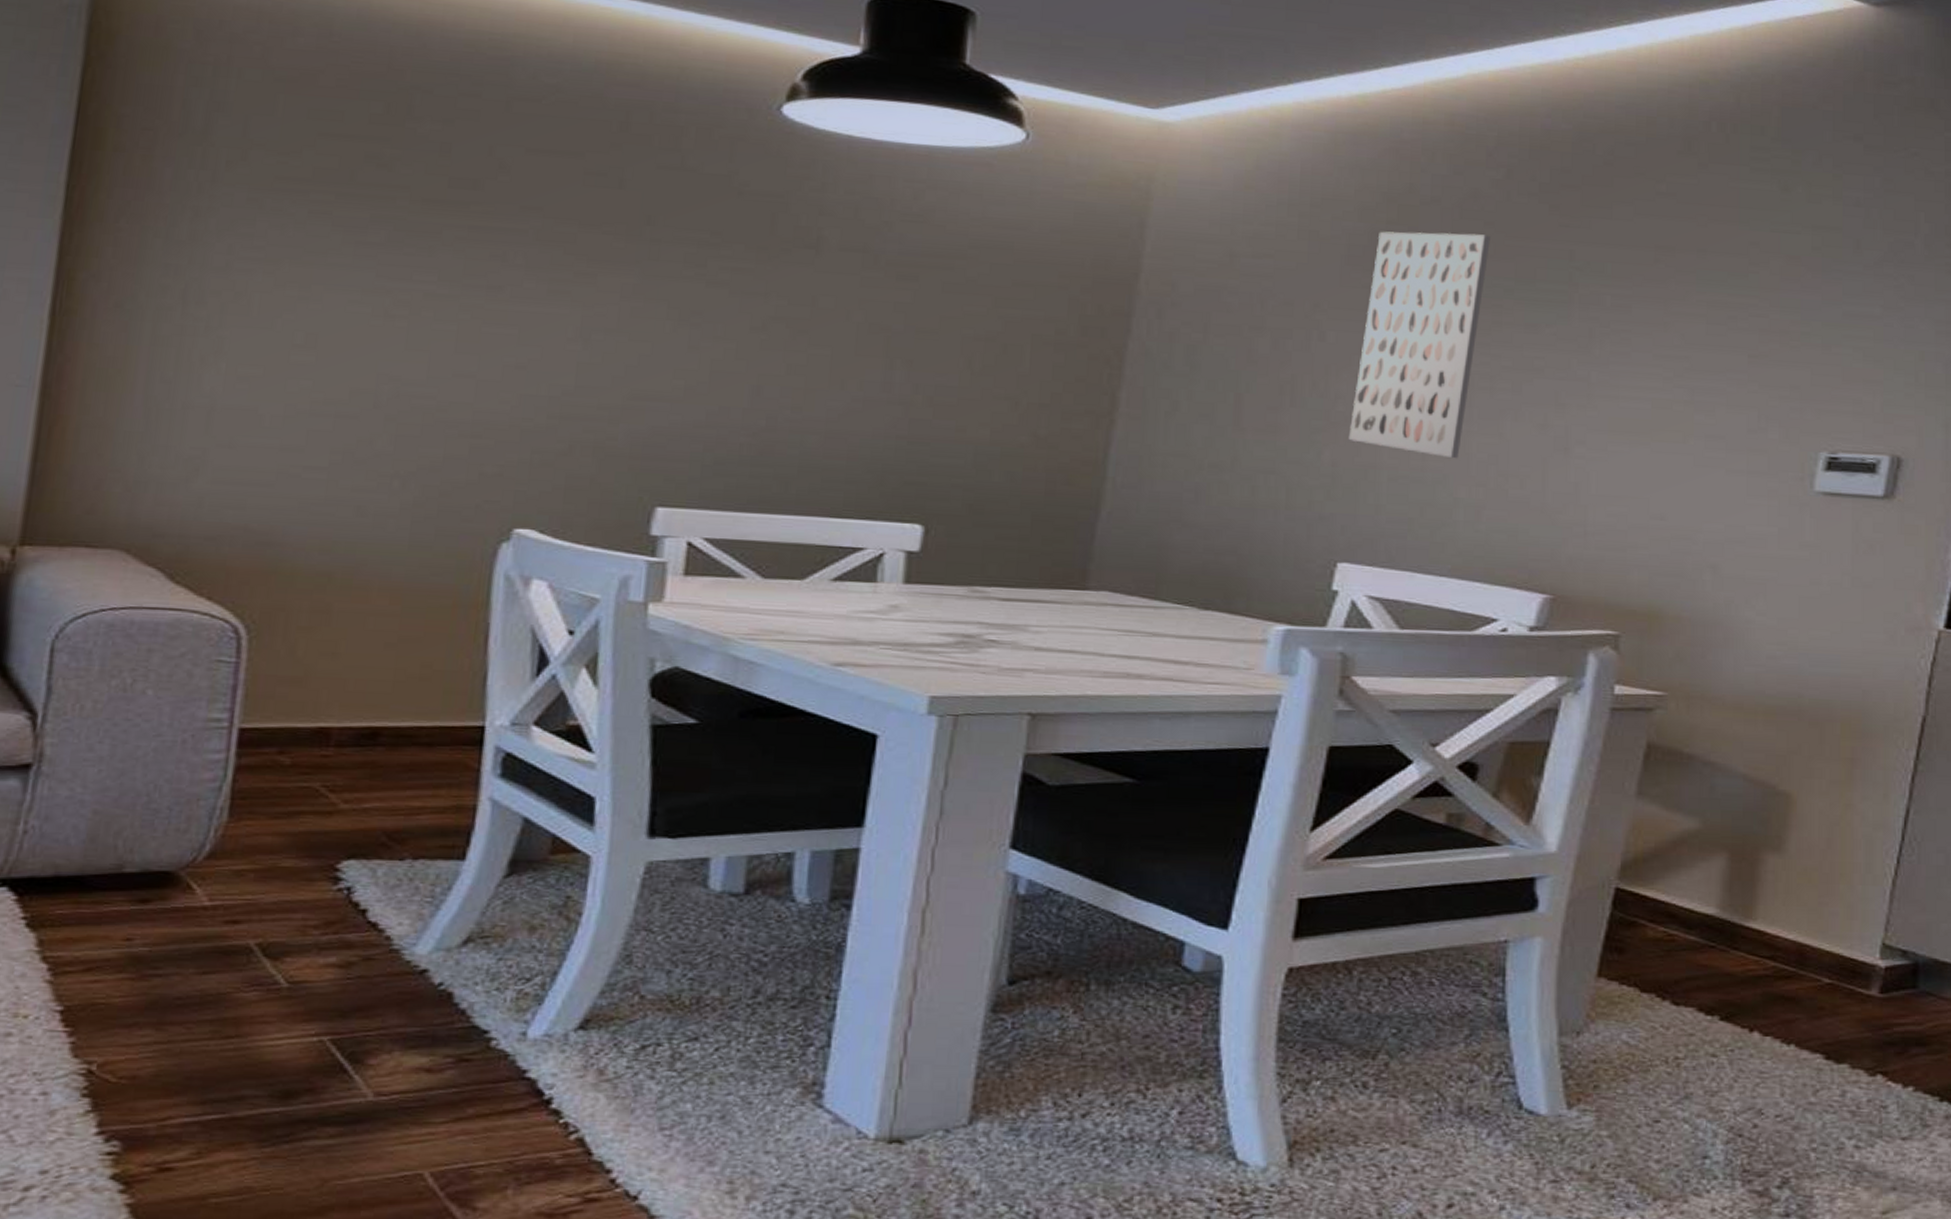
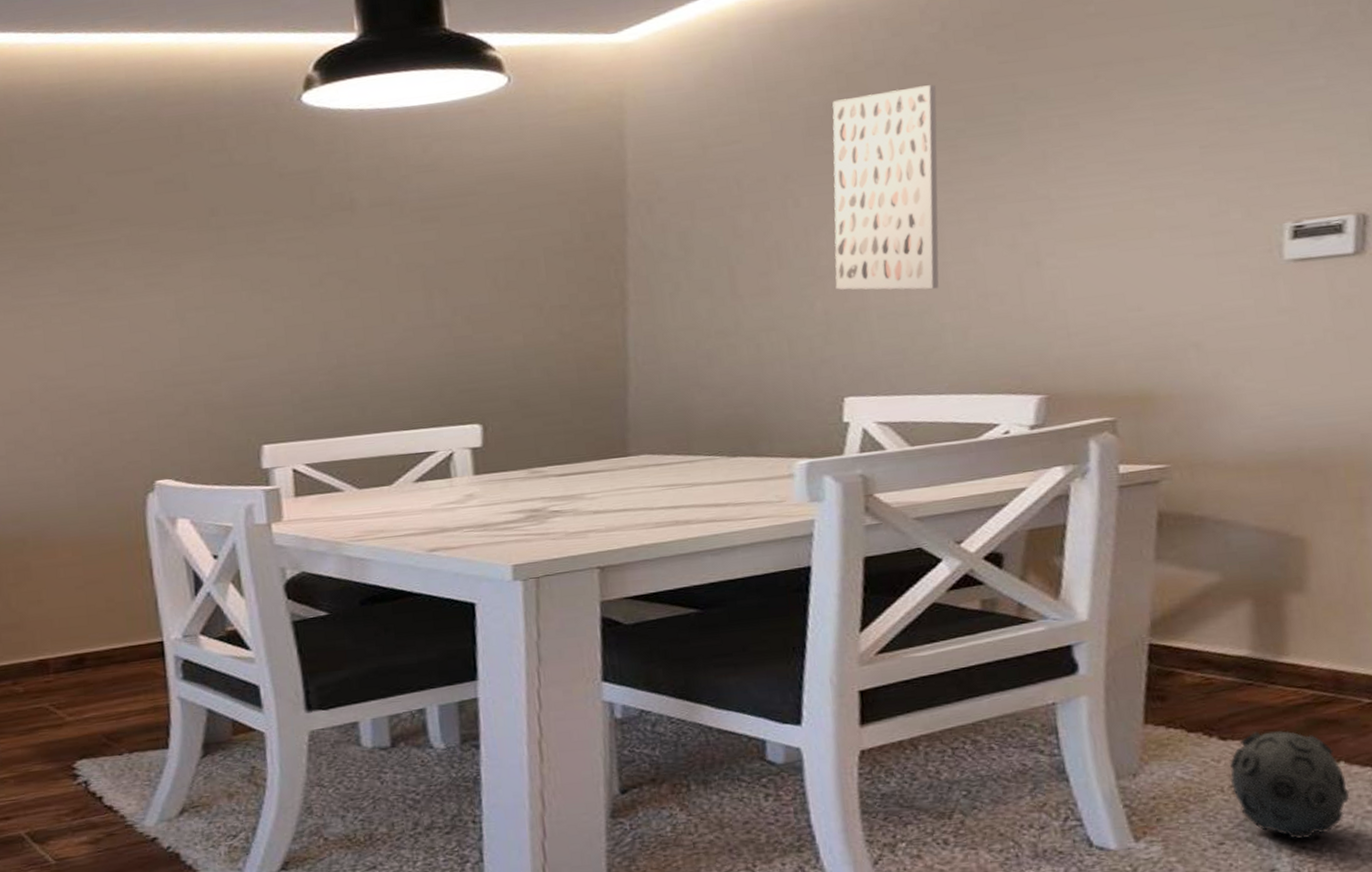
ball: none [1677,1000,1795,1127] -> present [1230,731,1350,840]

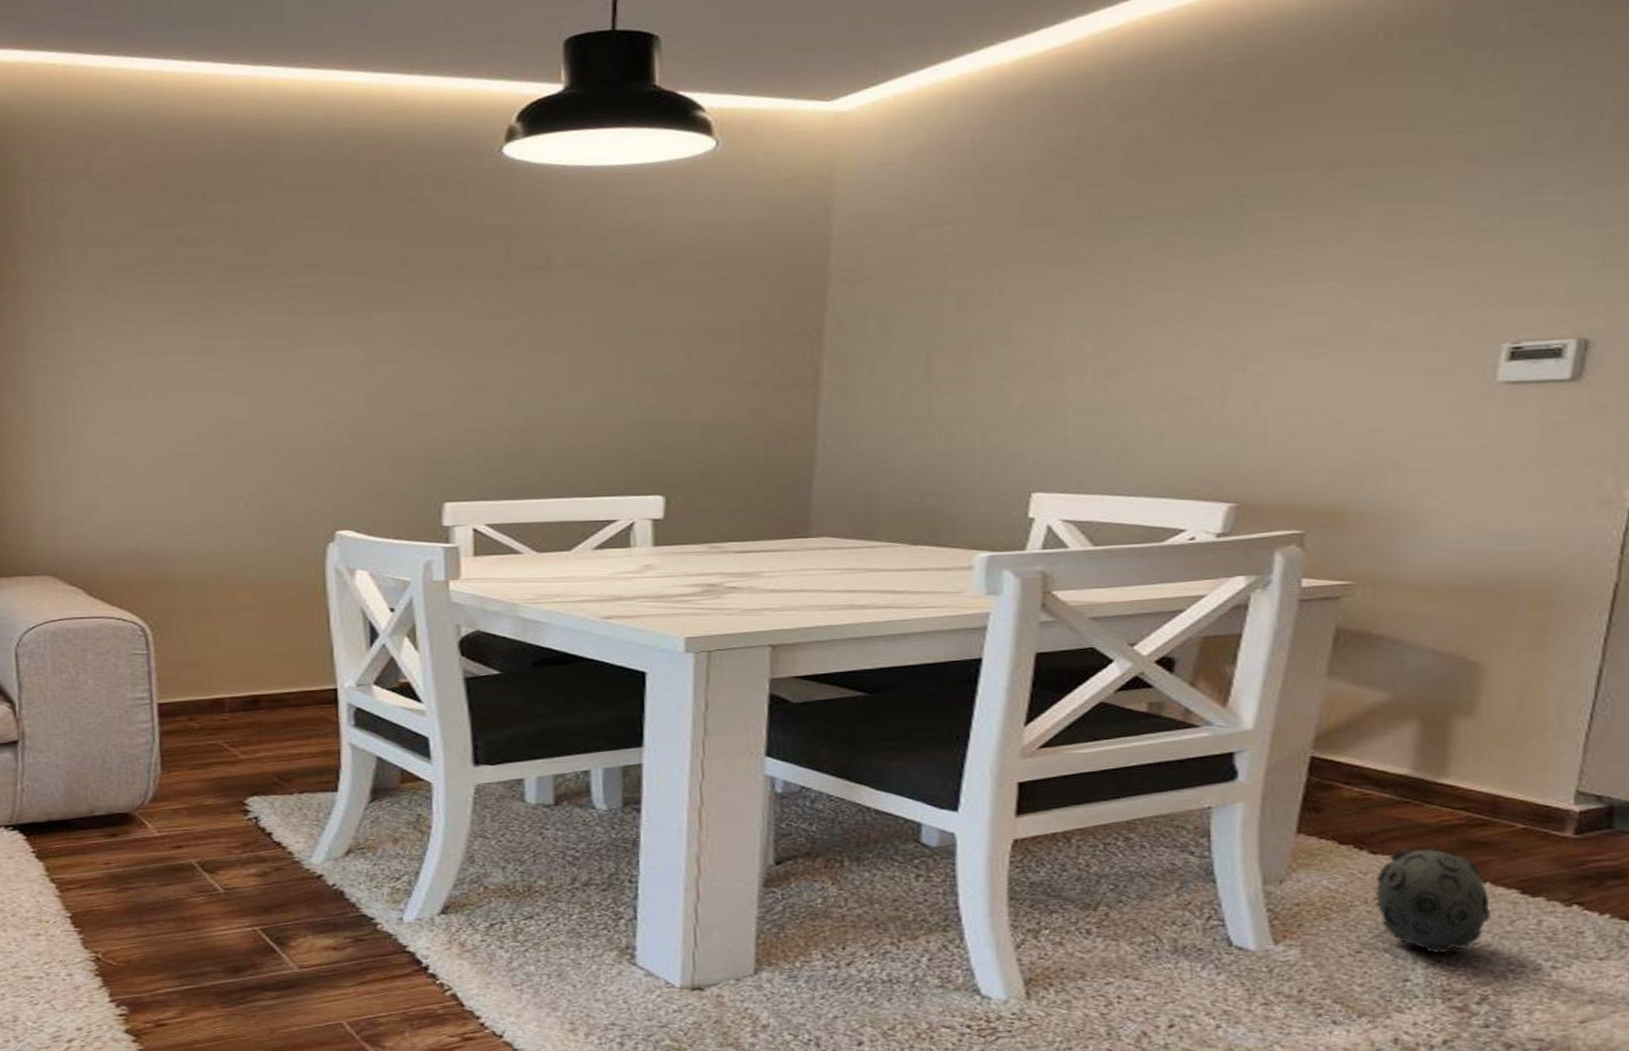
wall art: present [832,84,939,290] -> none [1034,176,1158,389]

